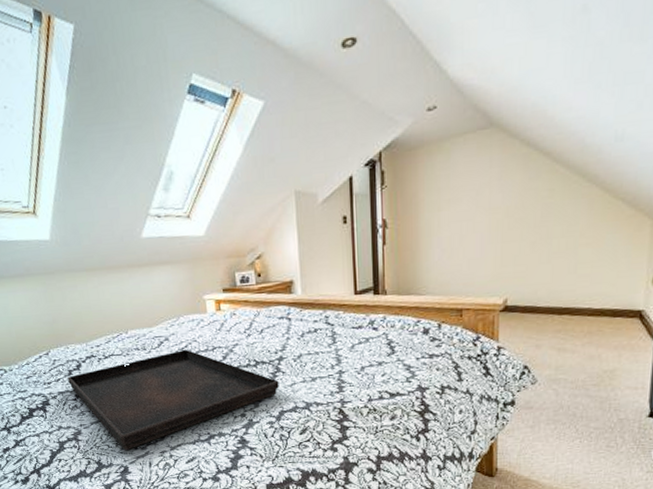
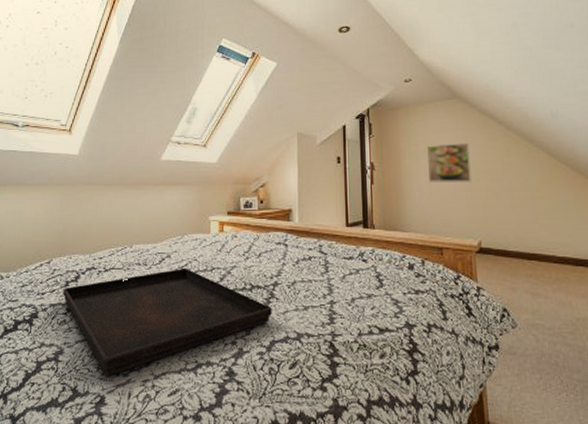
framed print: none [452,185,504,237] -> present [427,144,472,182]

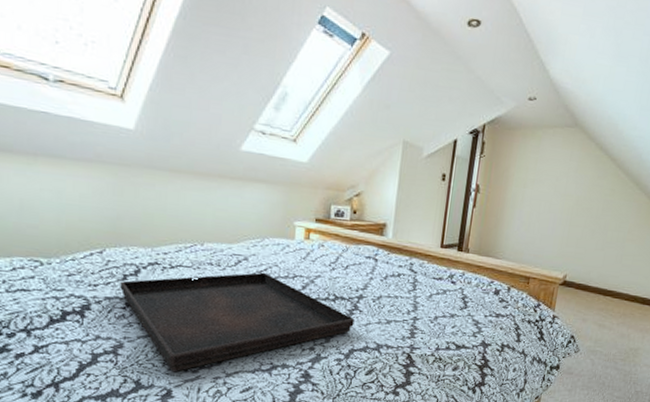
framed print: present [427,144,472,182] -> none [531,174,578,217]

